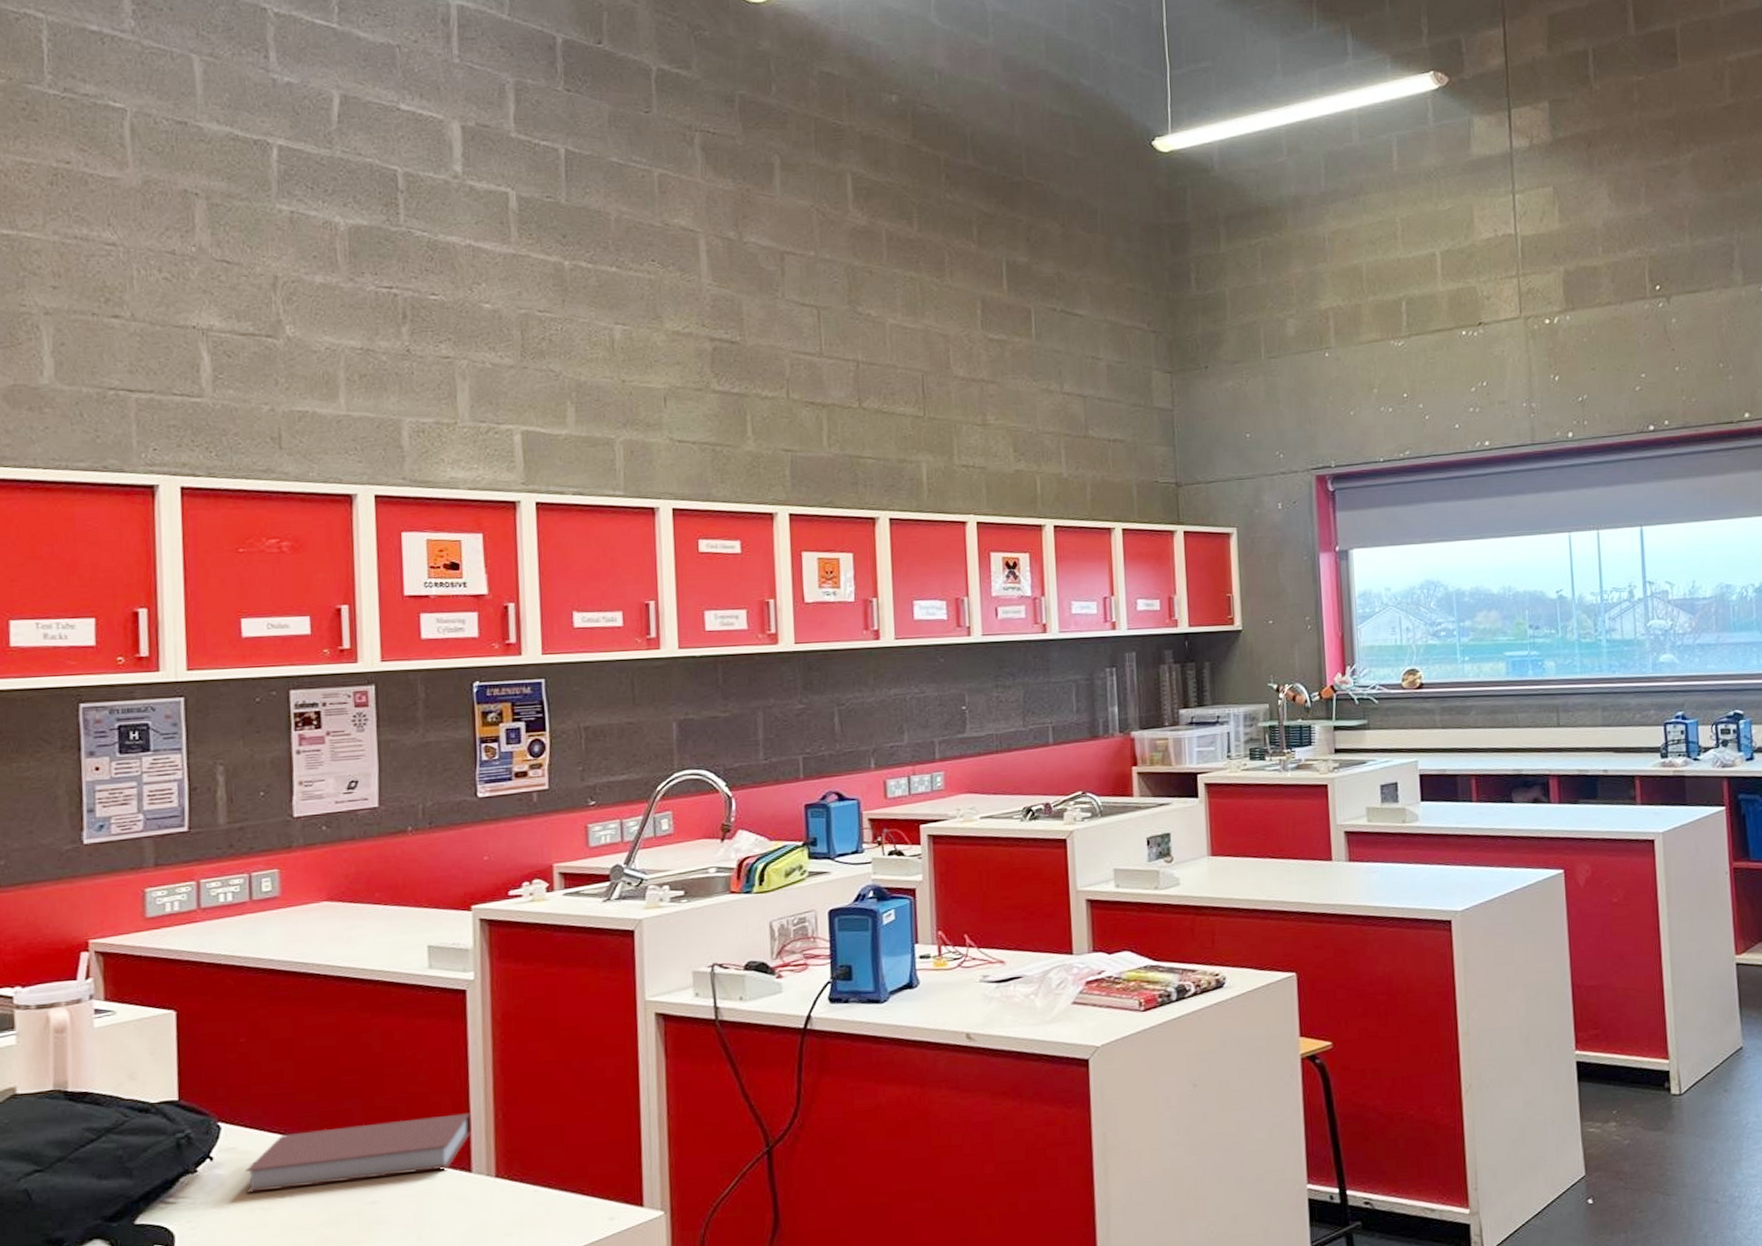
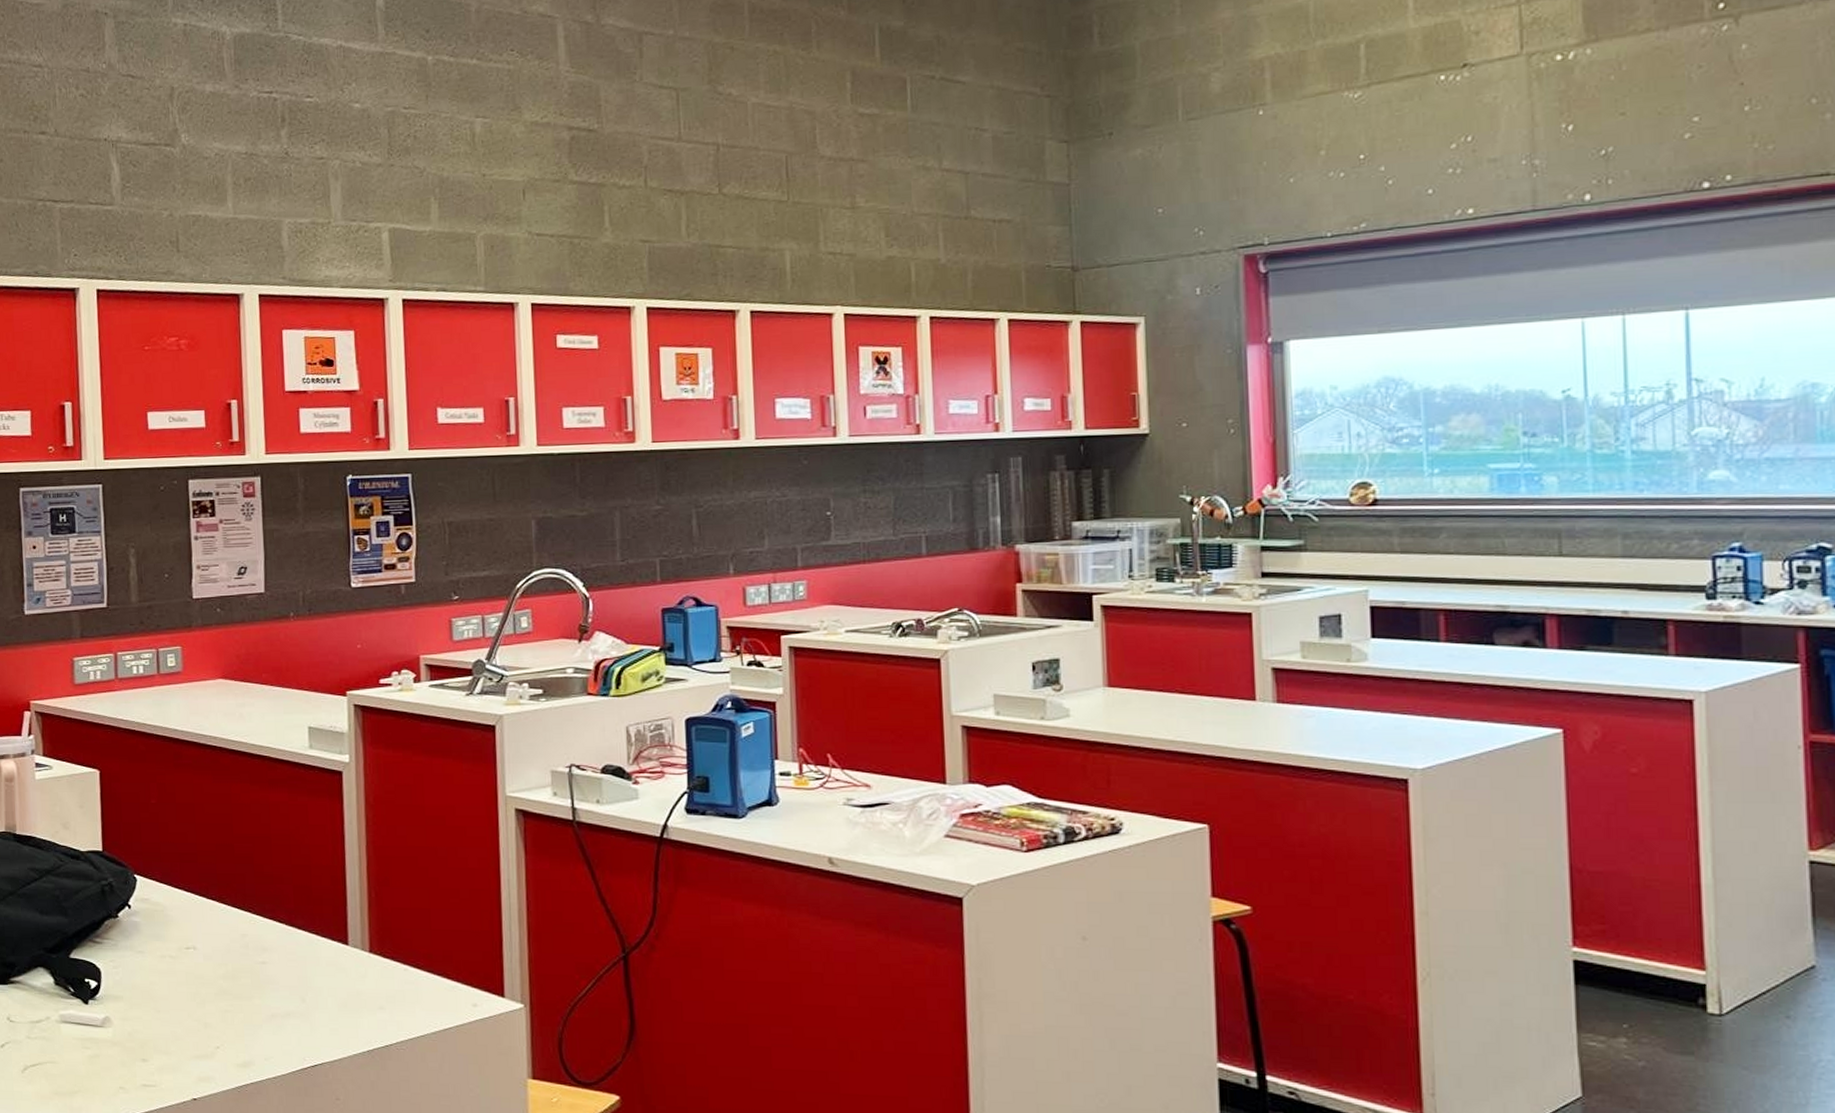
book: present [244,1113,472,1193] -> none [156,888,348,942]

